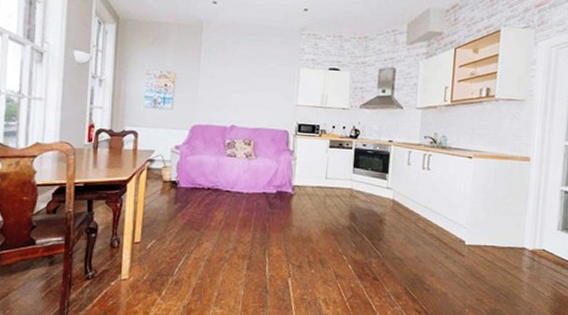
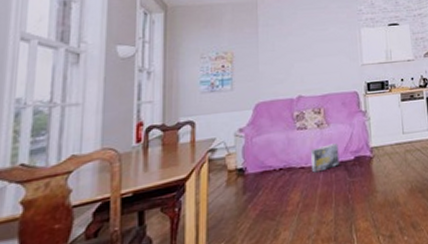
box: none [236,175,263,198] -> present [311,143,340,173]

